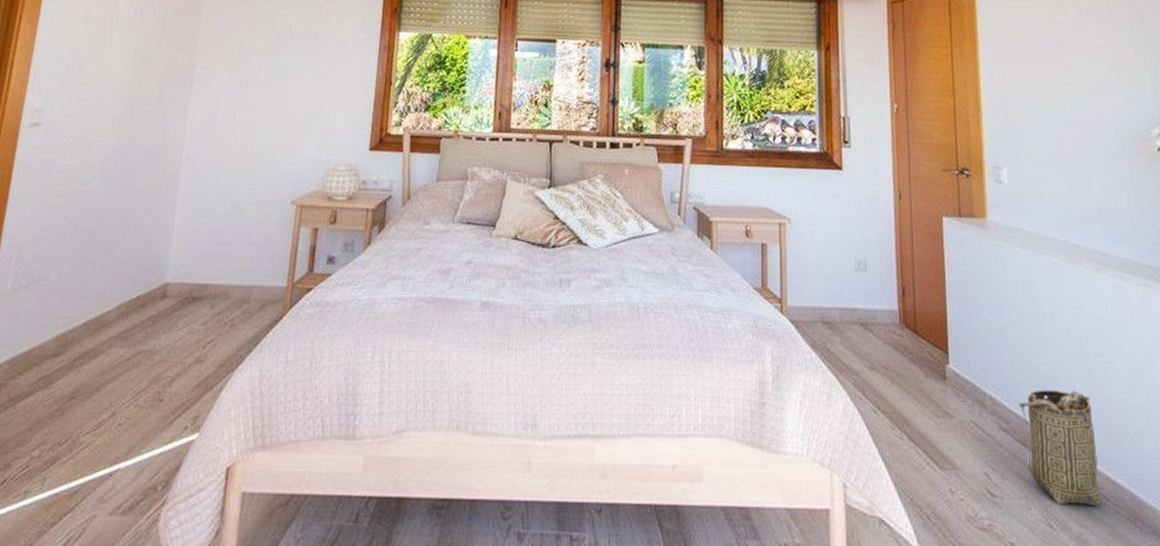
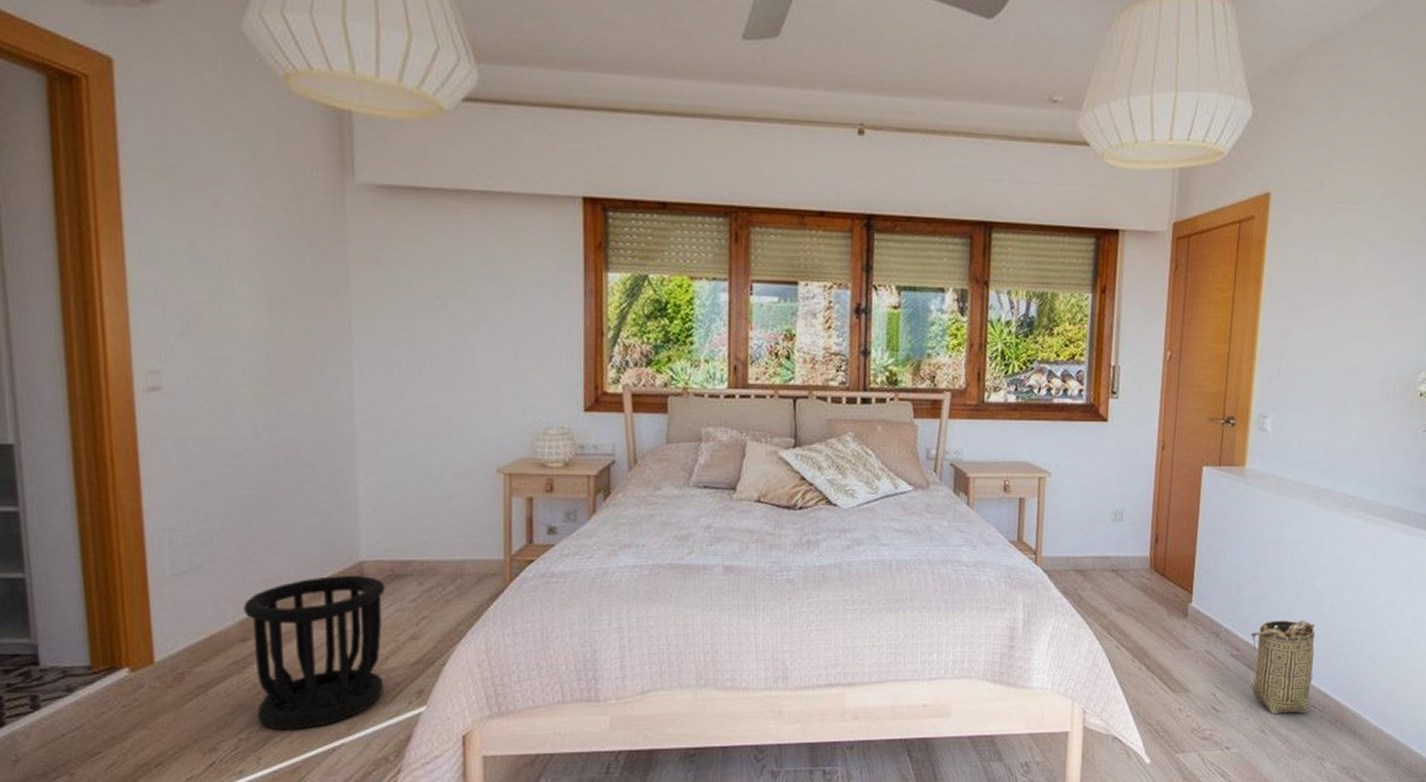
wastebasket: none [52,295,182,451] -> present [243,575,385,731]

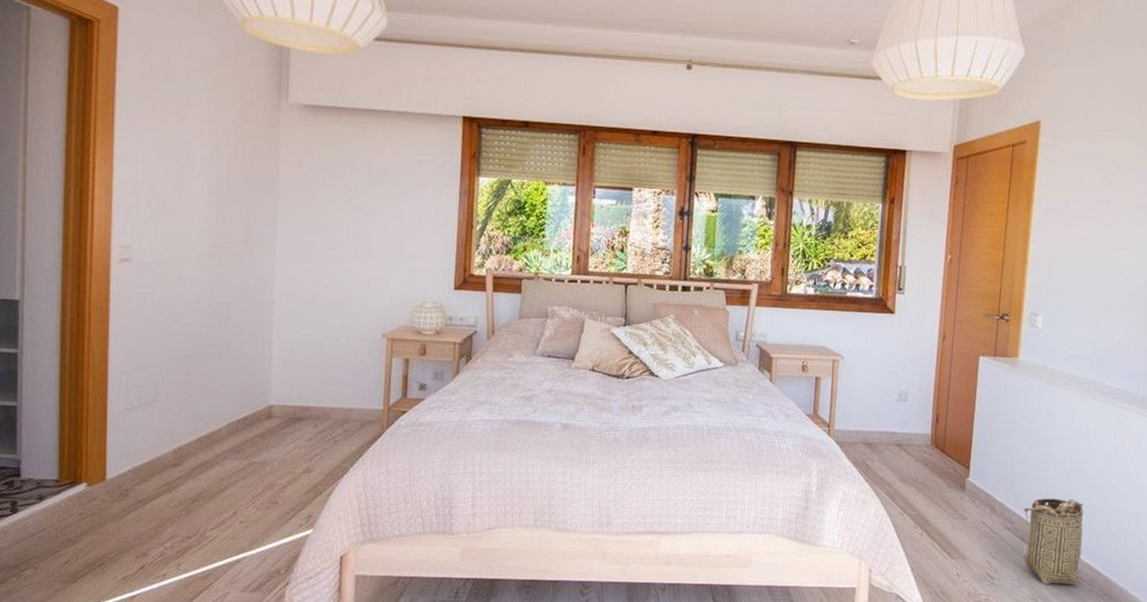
wastebasket: present [243,575,385,731] -> none [177,416,288,543]

